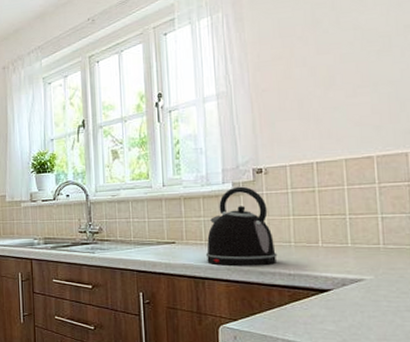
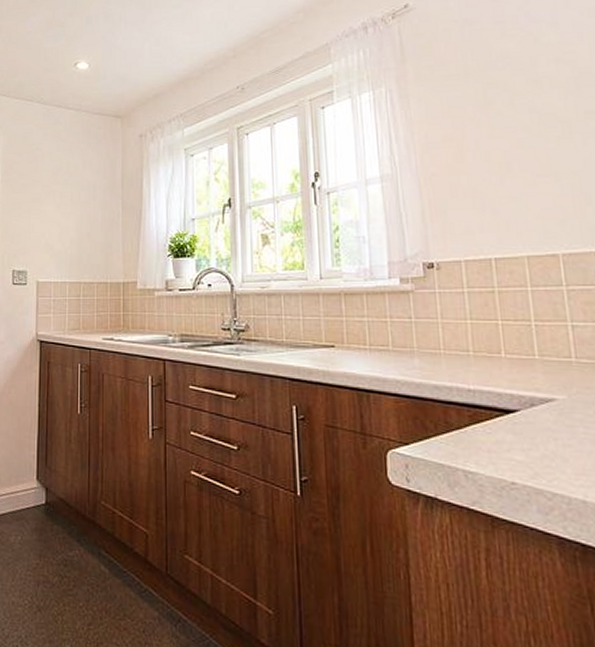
kettle: present [205,186,278,265] -> none [370,283,454,377]

